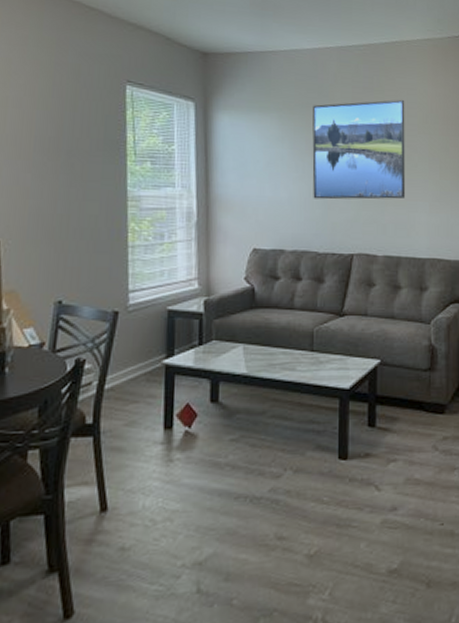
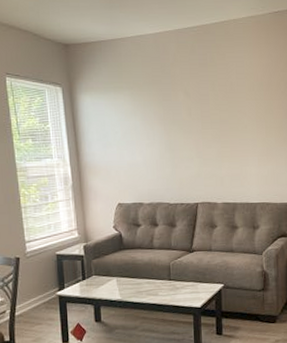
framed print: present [312,99,406,200] -> none [158,71,238,161]

